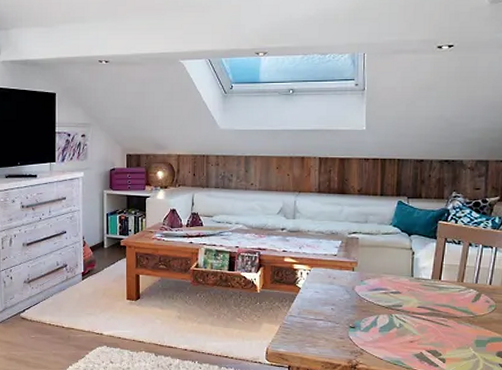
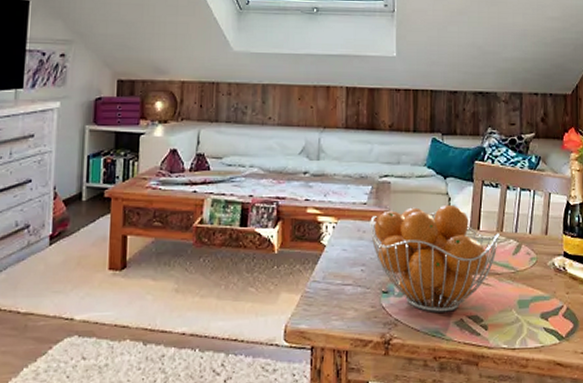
fruit basket: none [339,258,460,346] -> present [370,204,499,312]

